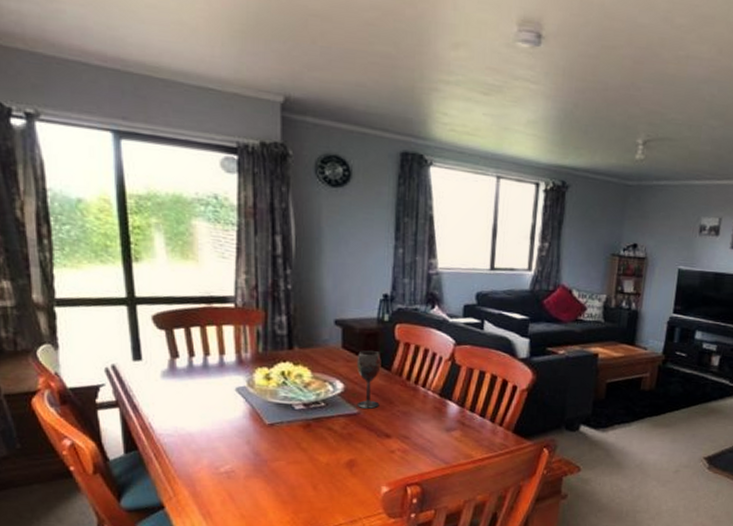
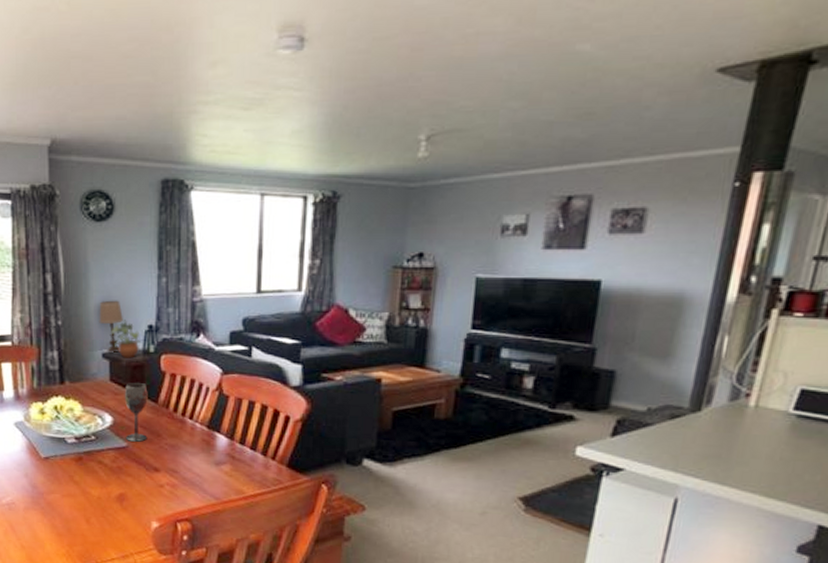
table lamp: none [332,267,359,320] -> present [99,300,124,353]
potted plant: none [344,287,375,328] -> present [111,320,140,360]

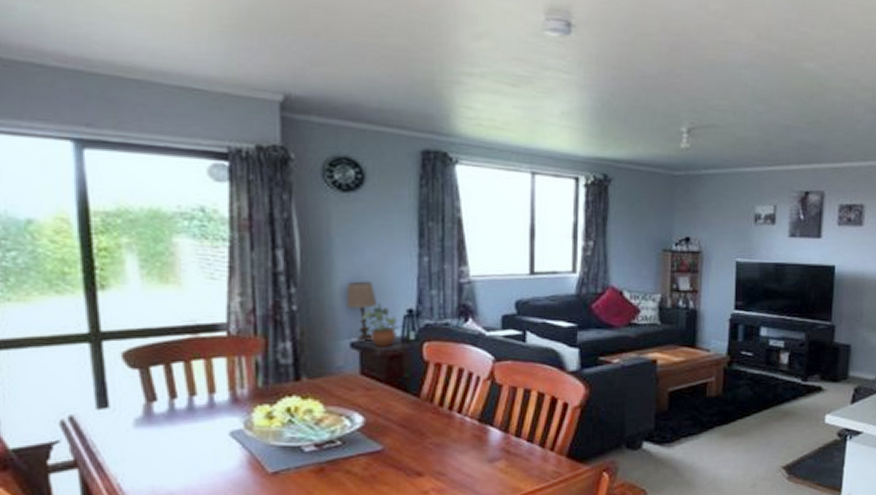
wine glass: present [124,382,148,442] -> none [378,374,408,444]

